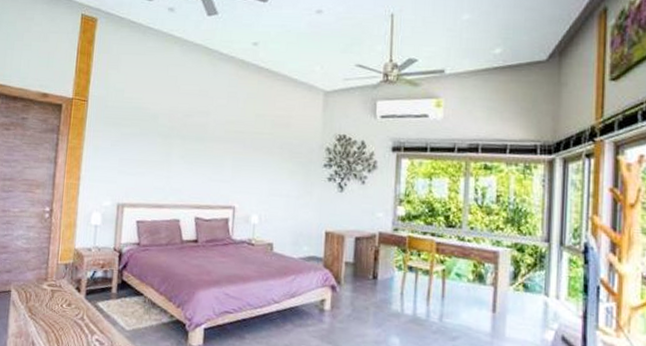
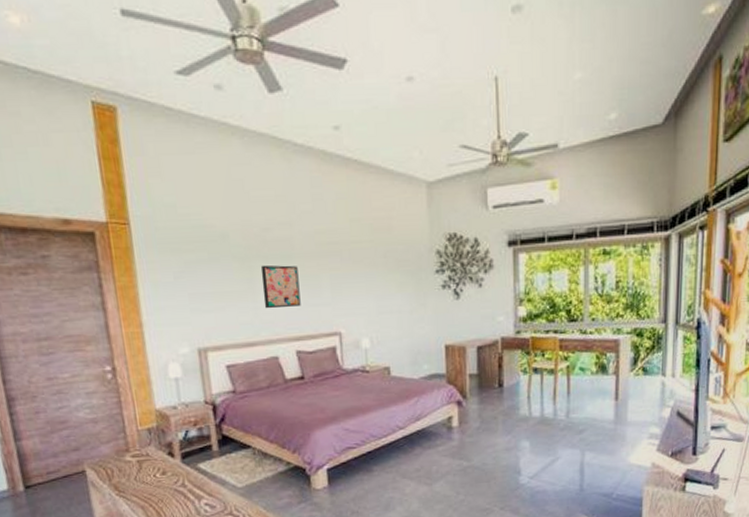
wall art: none [175,143,208,180] -> present [260,265,301,309]

